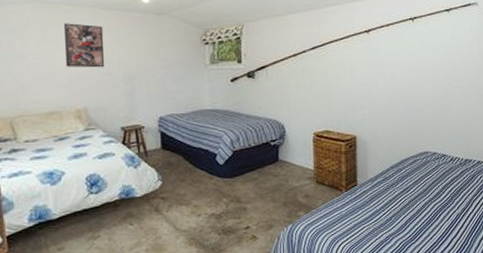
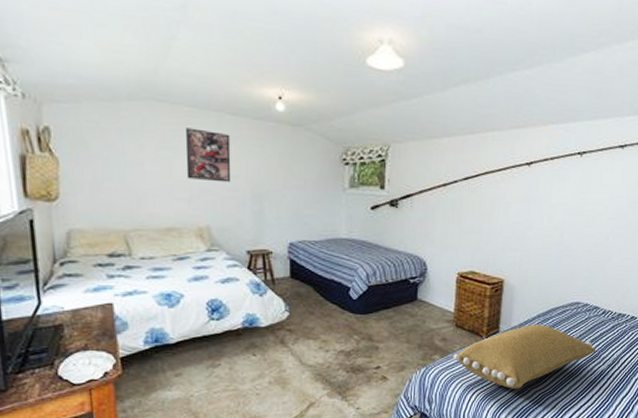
pillow: none [317,175,449,239] -> present [453,324,596,389]

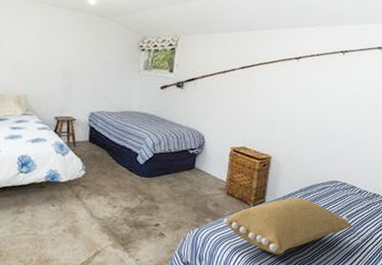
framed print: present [185,128,231,183] -> none [12,14,50,60]

